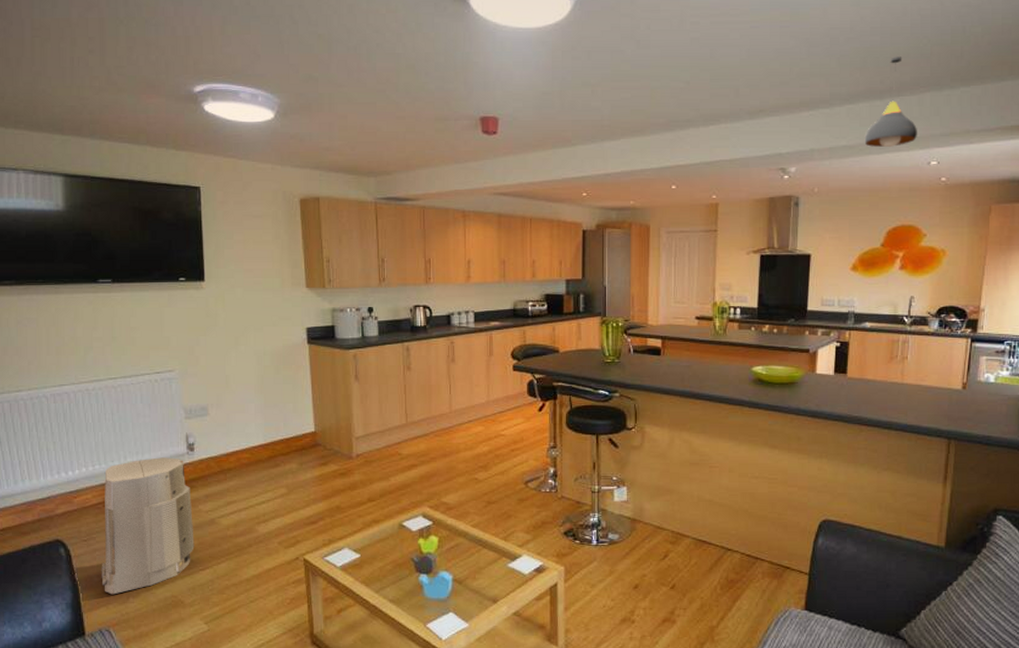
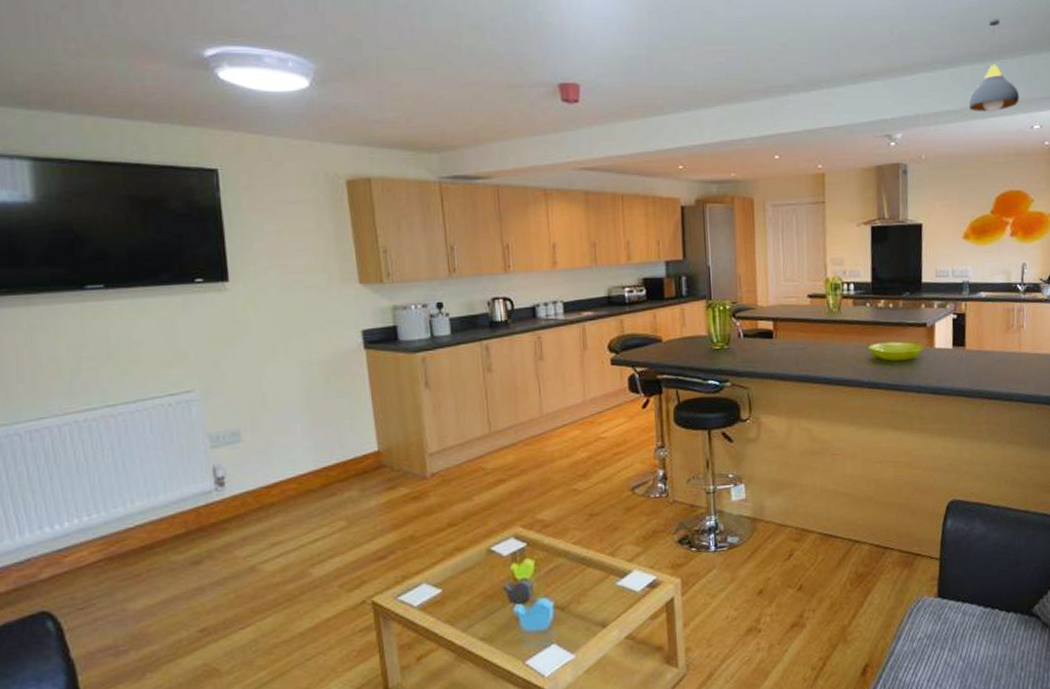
air purifier: present [101,457,195,595] -> none [105,496,231,672]

